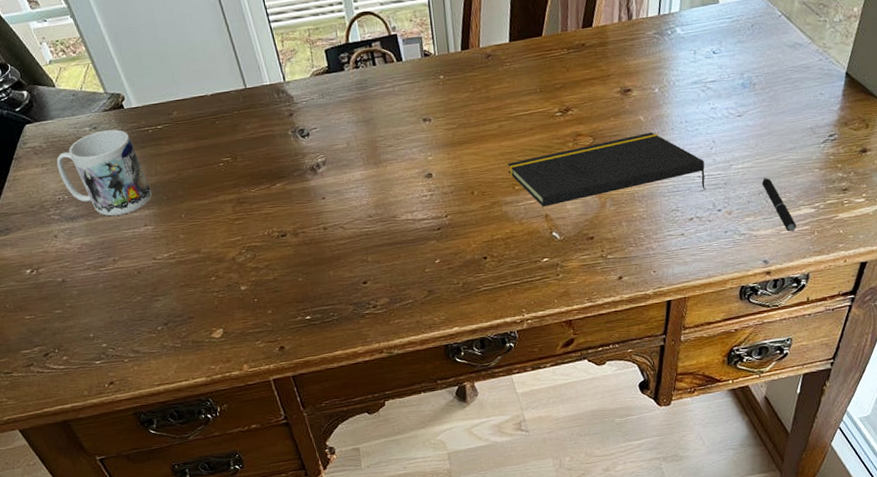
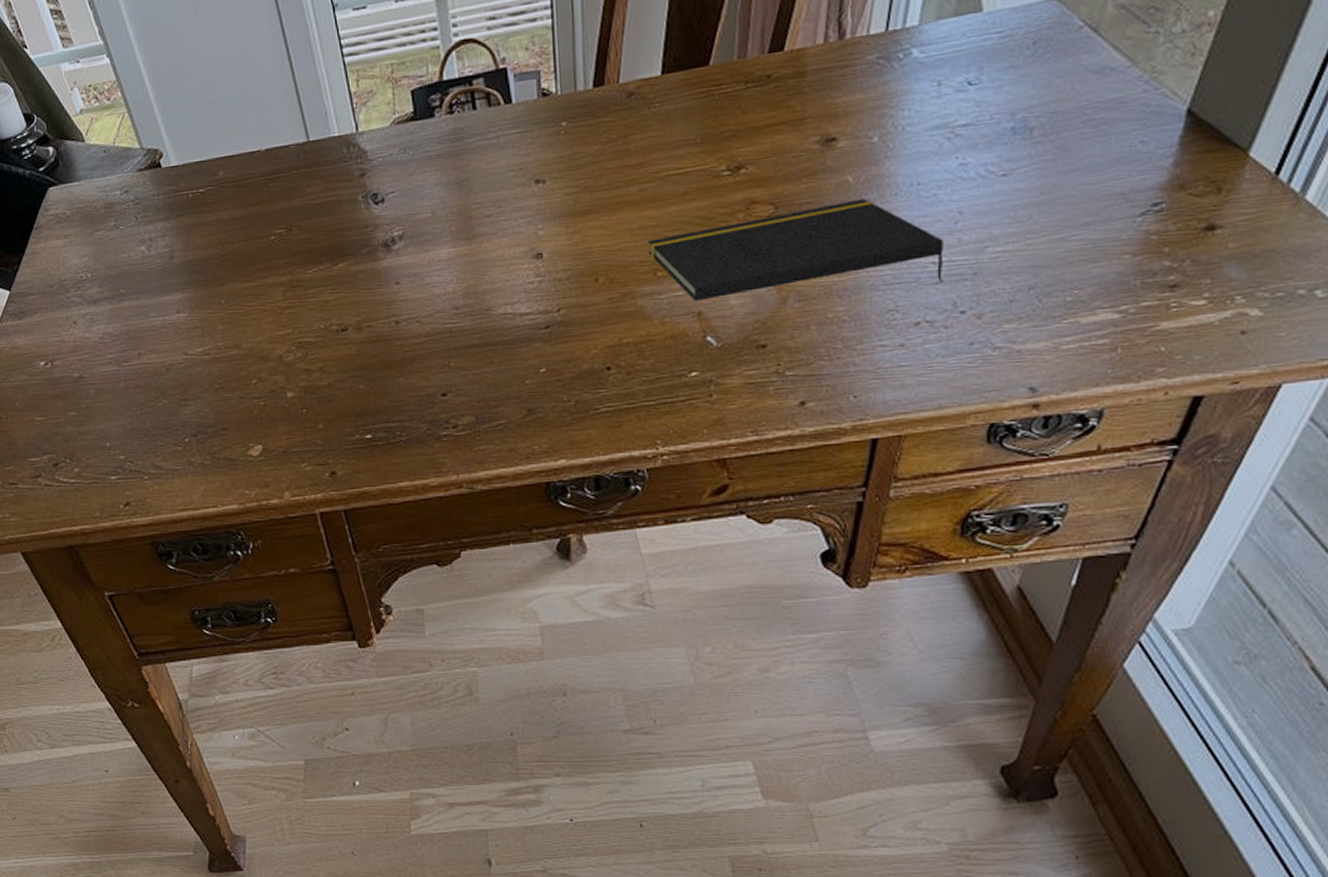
mug: present [56,129,152,217] -> none [80,193,188,300]
pen: present [761,177,797,232] -> none [1033,265,1087,347]

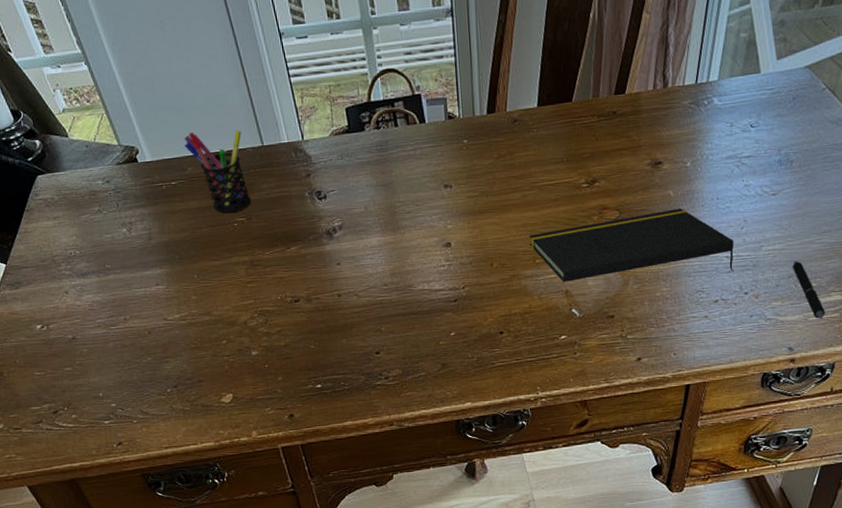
pen holder: none [215,124,292,225] -> present [184,130,251,214]
pen: none [1033,265,1087,347] -> present [792,260,825,319]

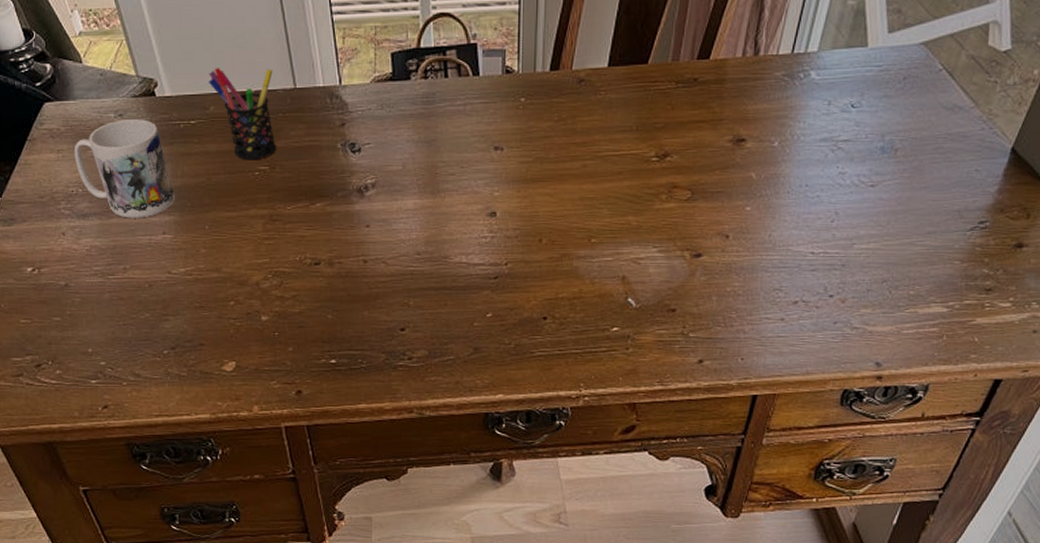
mug: none [68,183,164,274] -> present [74,118,175,218]
notepad: present [529,208,734,282] -> none [585,193,821,270]
pen: present [792,260,825,319] -> none [887,263,922,332]

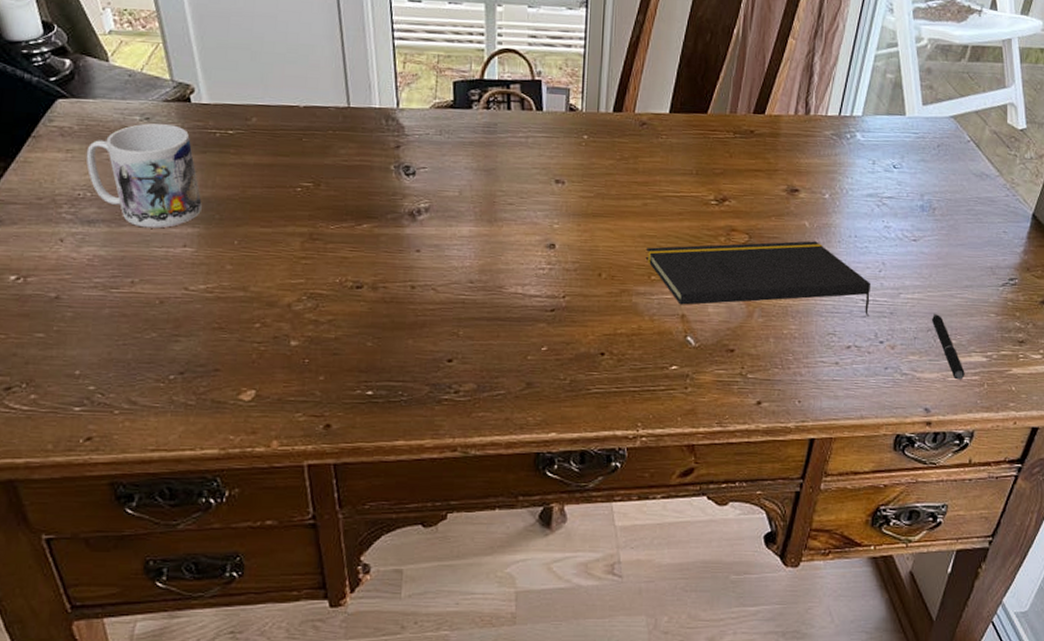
pen holder: present [208,67,276,160] -> none [252,79,326,176]
notepad: none [585,193,821,270] -> present [645,241,870,316]
pen: none [887,263,922,332] -> present [931,313,965,380]

